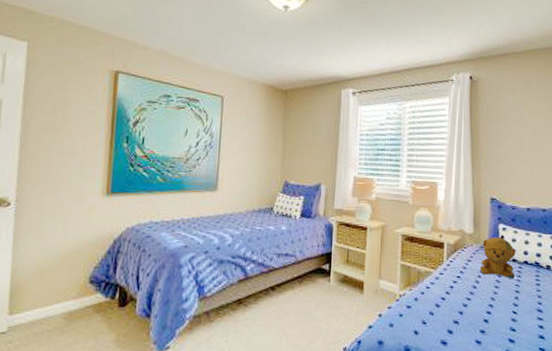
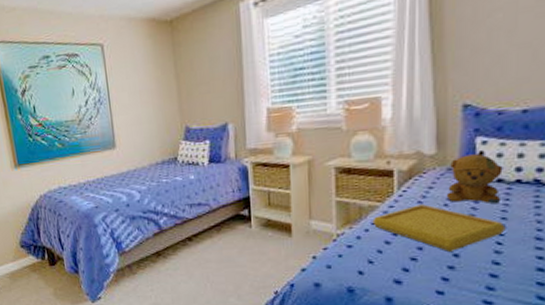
serving tray: none [427,274,519,317] -> present [372,204,506,251]

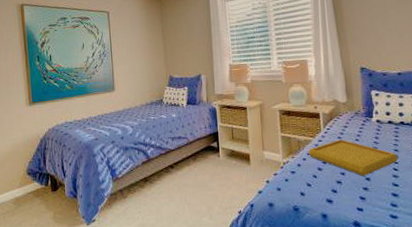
stuffed bear: present [446,150,503,203] -> none [356,100,393,139]

